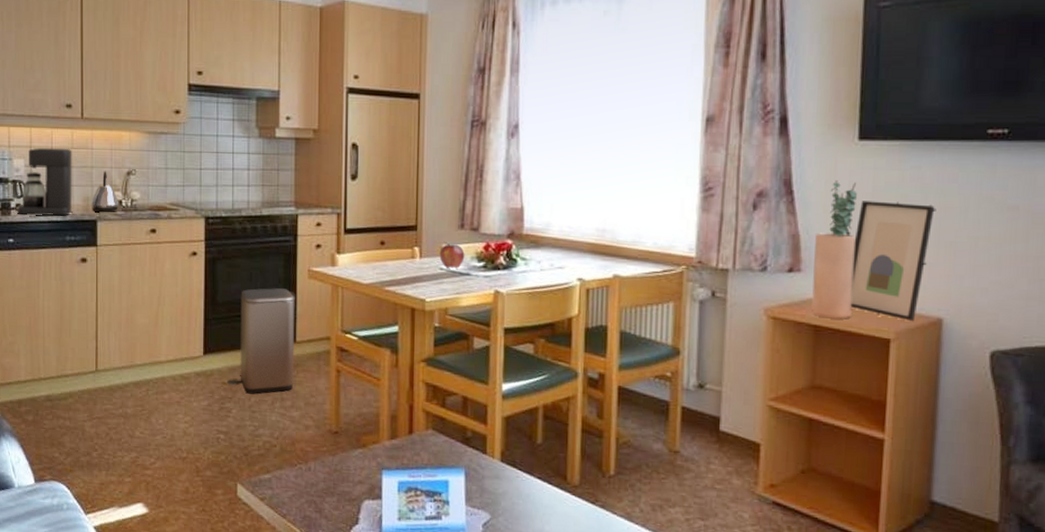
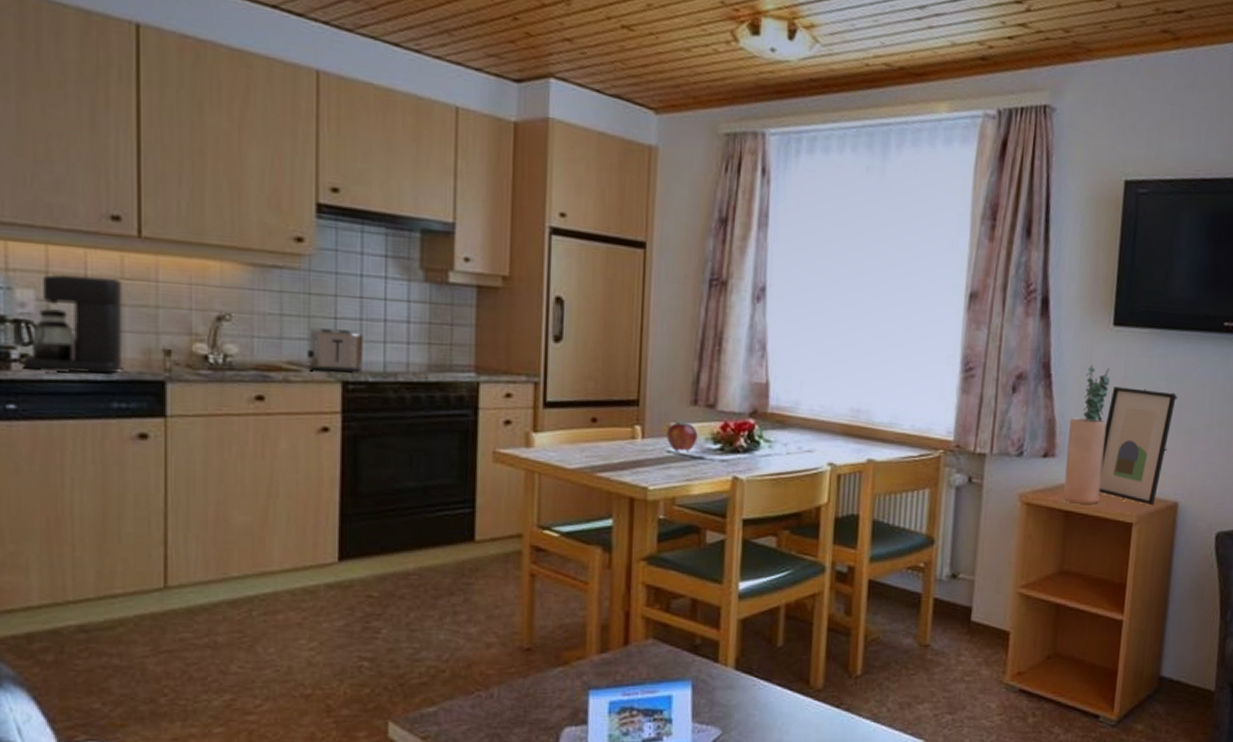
kettle: present [90,171,119,213] -> none [154,313,204,372]
toaster: none [182,176,219,211] -> present [306,327,364,374]
pedal bin: present [227,288,295,394] -> none [374,474,474,609]

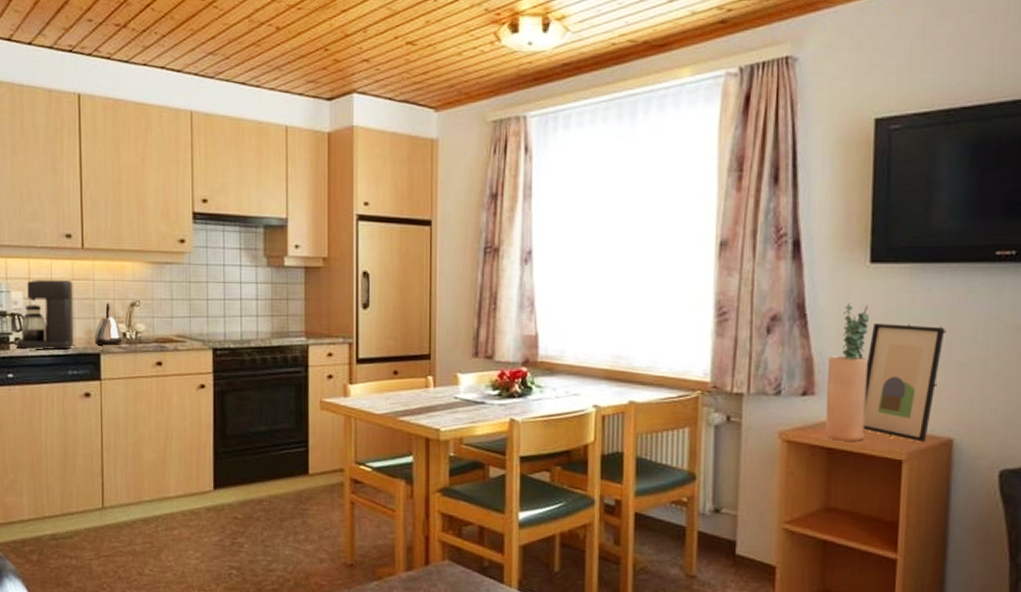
kettle: none [154,313,204,372] -> present [93,302,123,346]
toaster: present [306,327,364,374] -> none [188,307,227,342]
fruit: present [666,421,698,451] -> none [453,371,479,397]

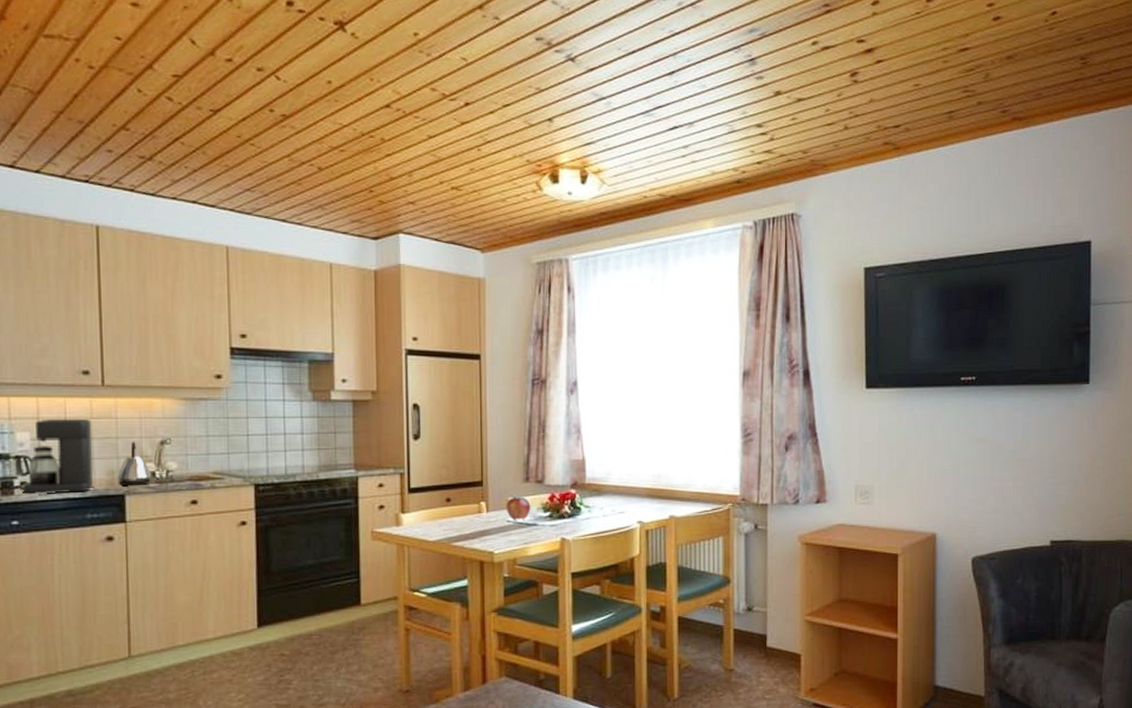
fruit: none [453,371,479,397] -> present [506,496,531,520]
vase: present [825,303,870,442] -> none [836,423,868,541]
picture frame: present [863,323,947,443] -> none [866,439,927,538]

